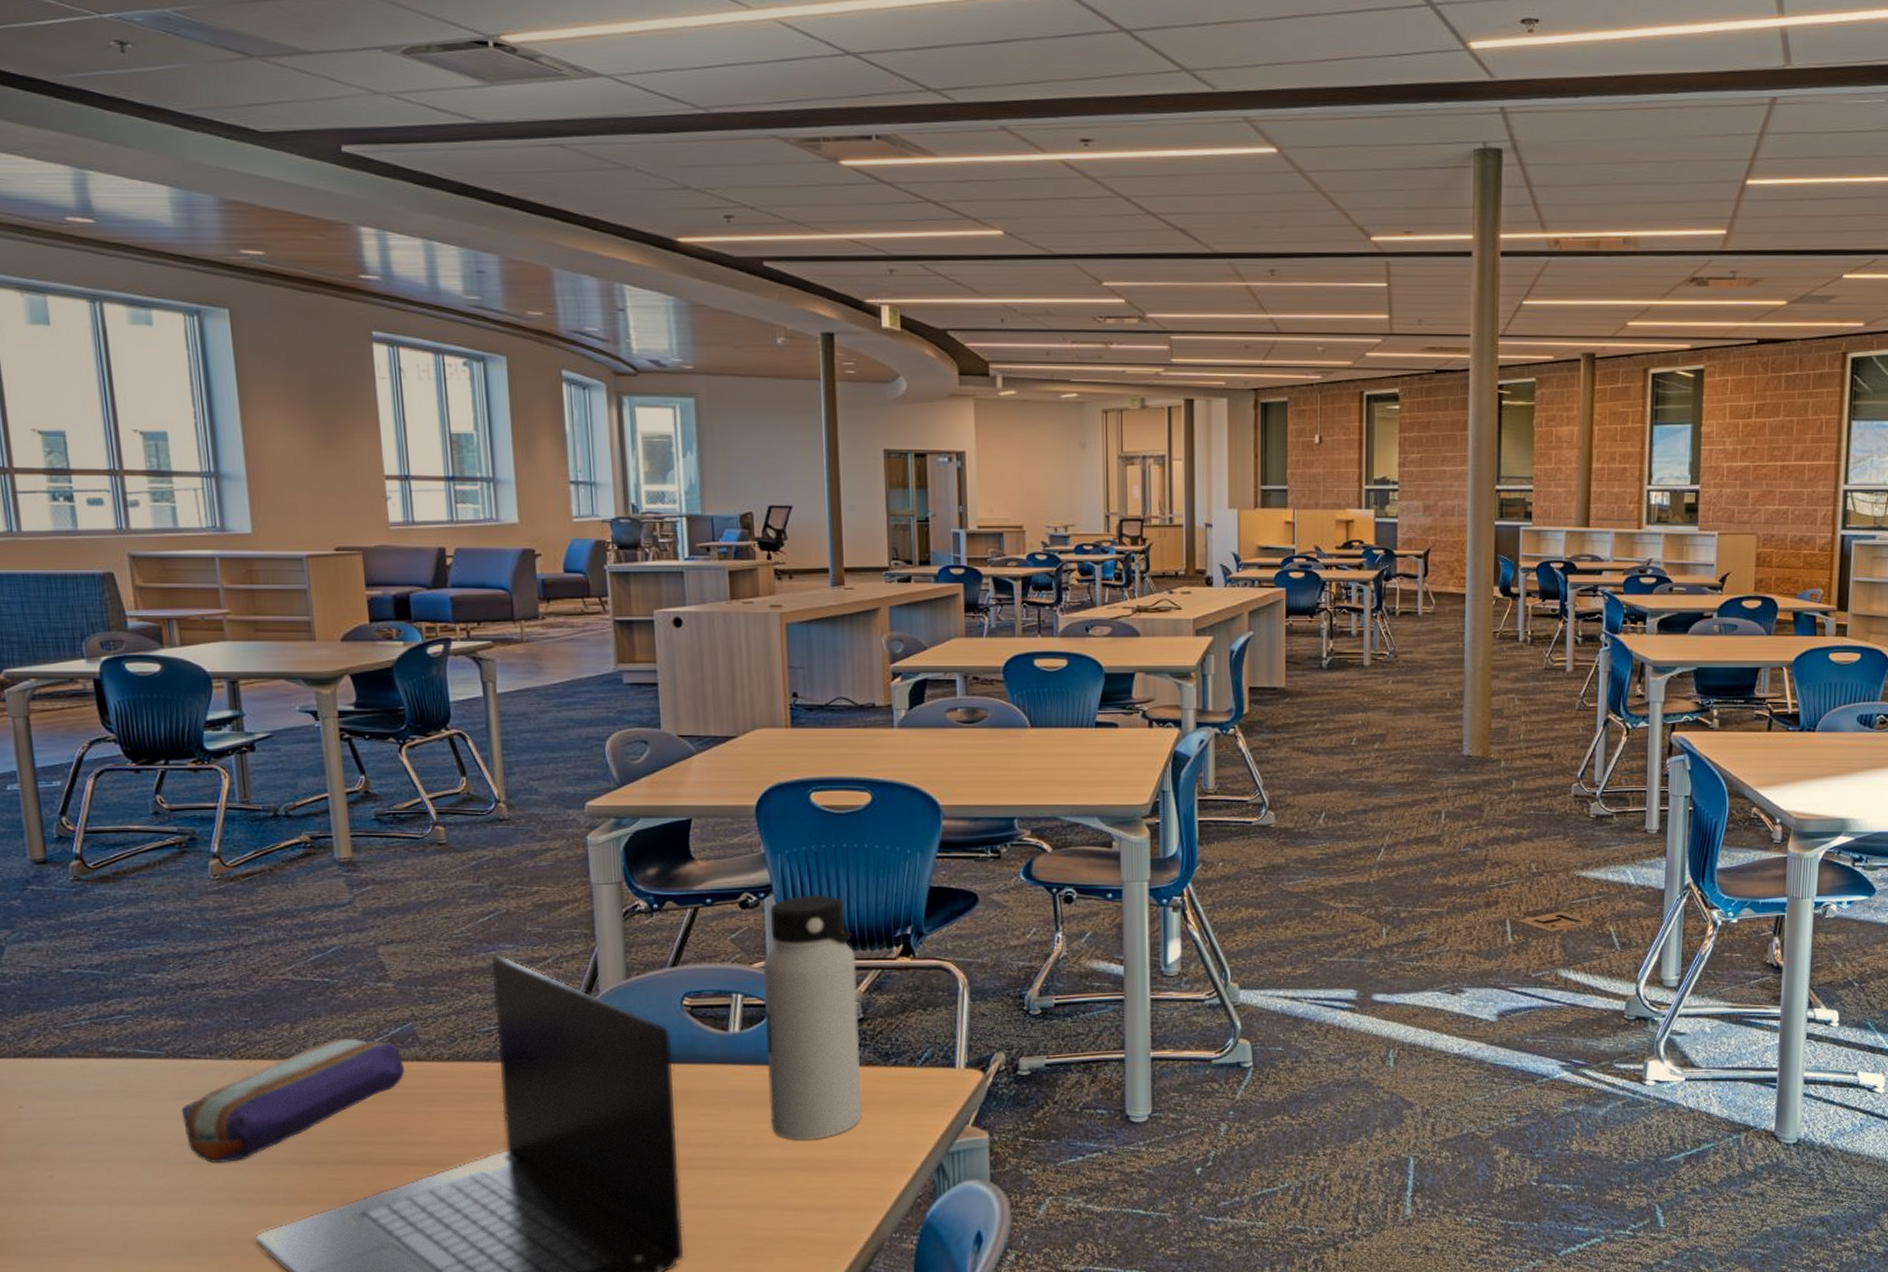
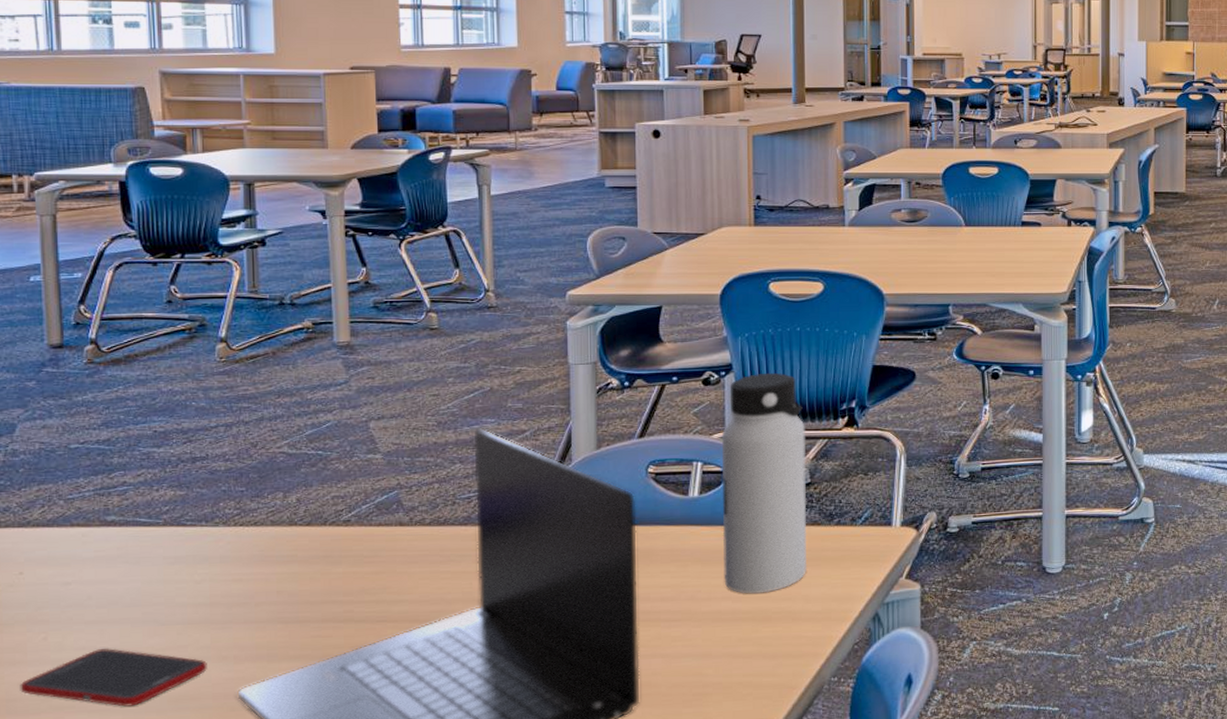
cell phone: none [28,1188,221,1250] -> present [20,648,207,707]
pencil case: present [181,1038,404,1164] -> none [175,505,388,624]

